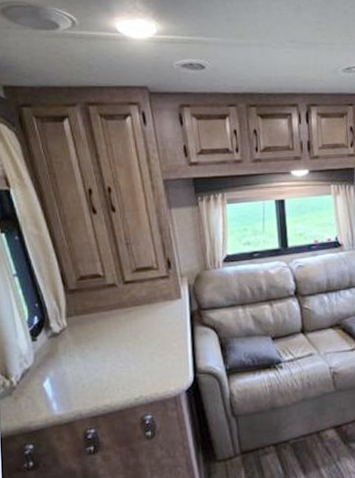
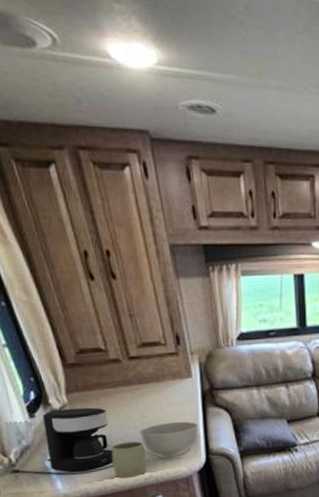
coffee maker: none [10,330,107,397] -> present [9,407,114,475]
mug: none [104,361,138,400] -> present [111,441,147,480]
bowl: none [131,341,187,378] -> present [139,421,198,458]

